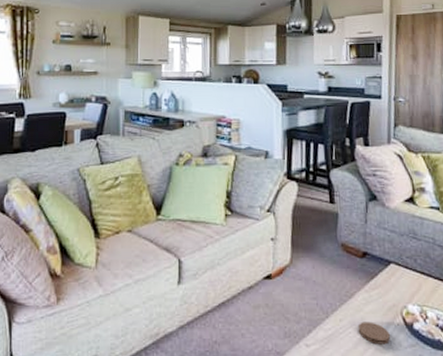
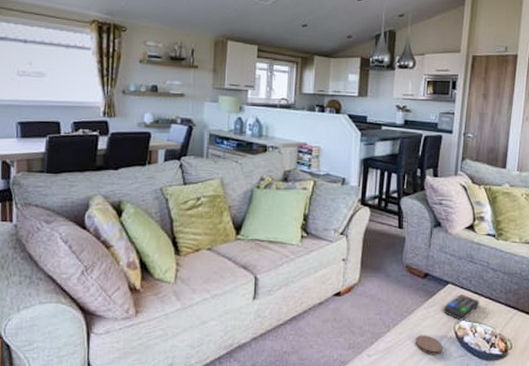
remote control: none [386,274,429,305] -> present [443,293,480,321]

